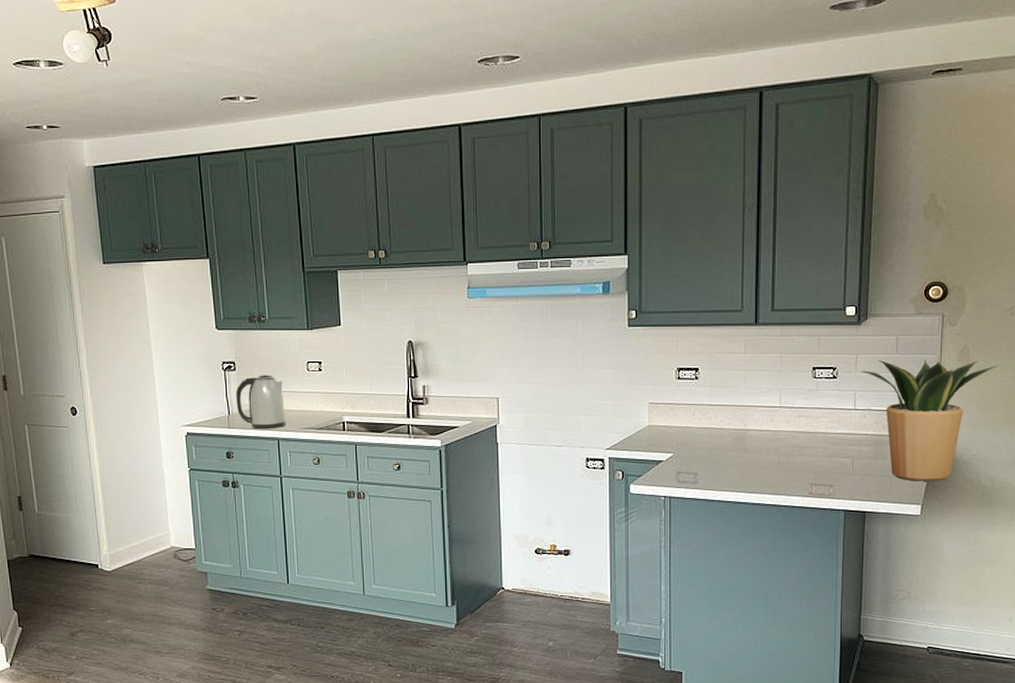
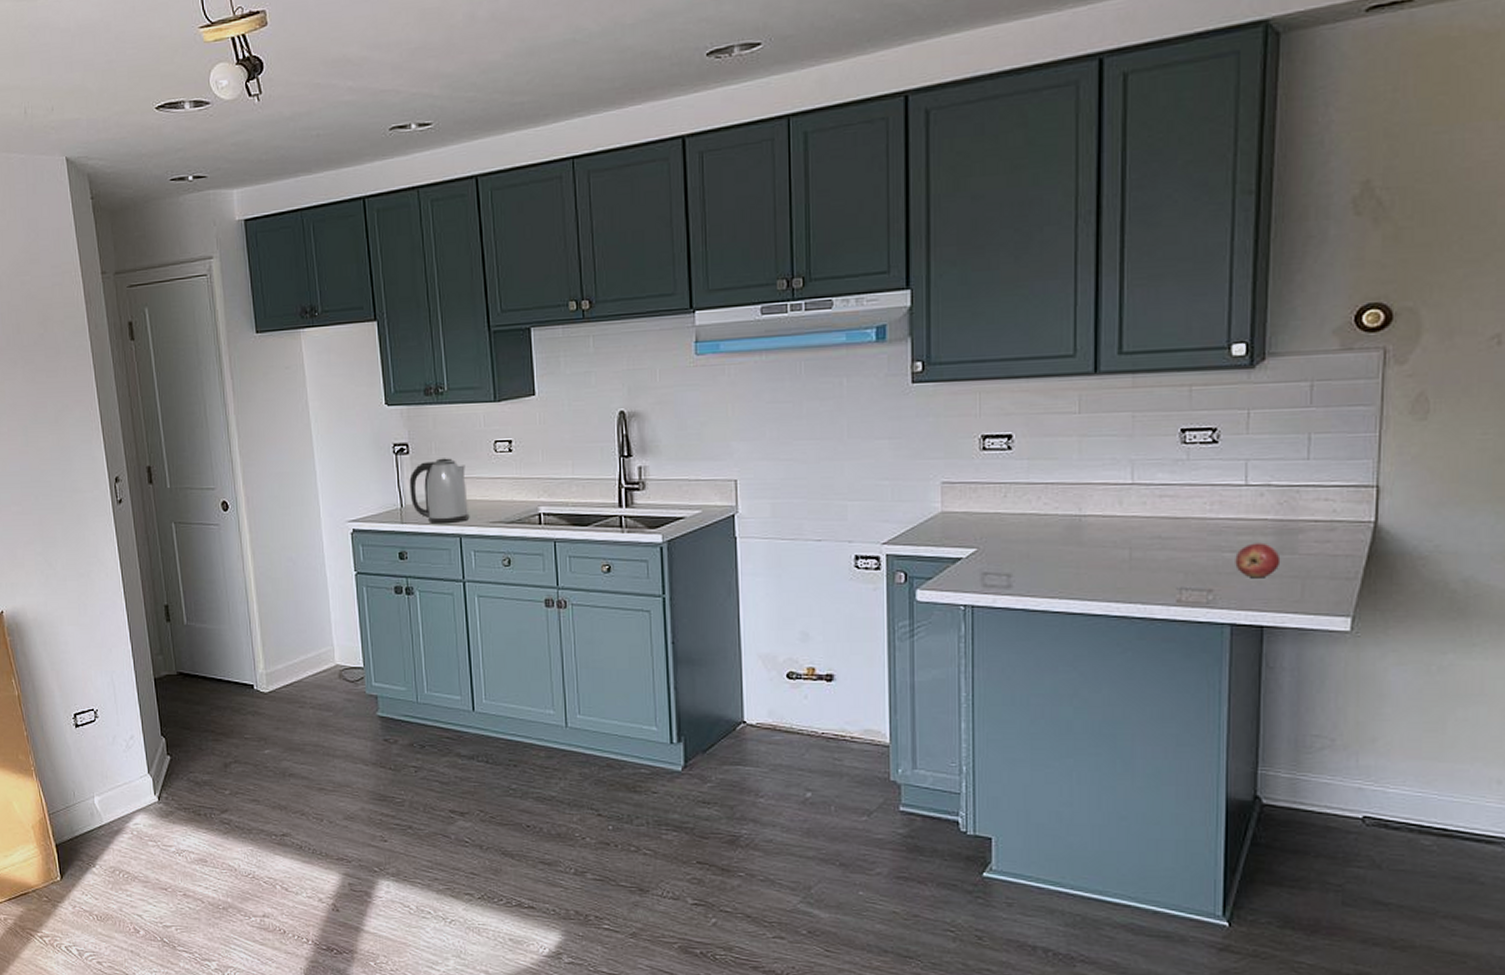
apple: none [847,451,877,477] -> present [1235,542,1281,579]
potted plant: present [861,359,999,481] -> none [1255,411,1477,584]

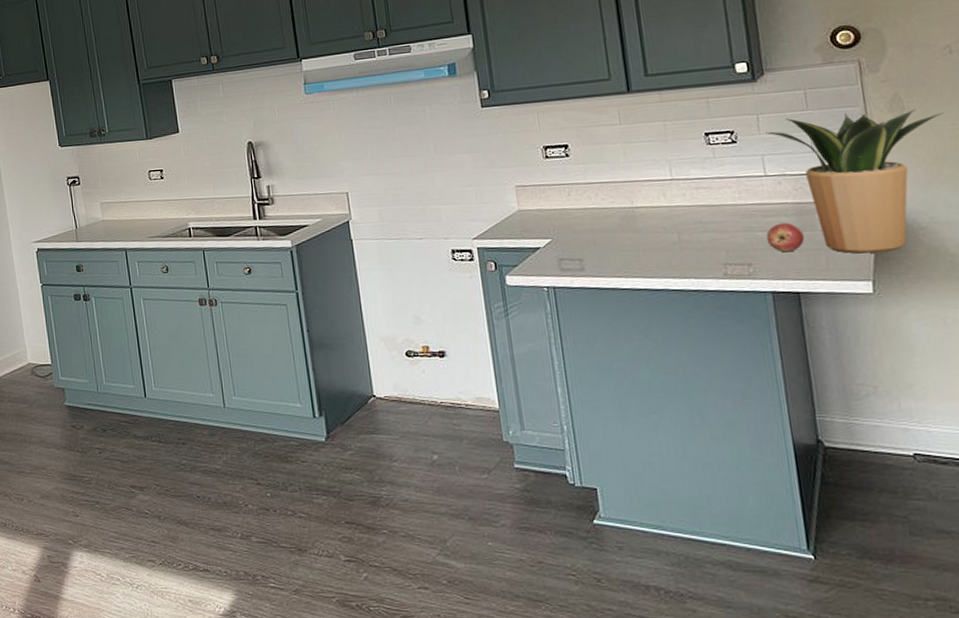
kettle: present [409,458,468,525] -> none [81,186,132,242]
potted plant: none [1255,411,1477,584] -> present [765,108,945,254]

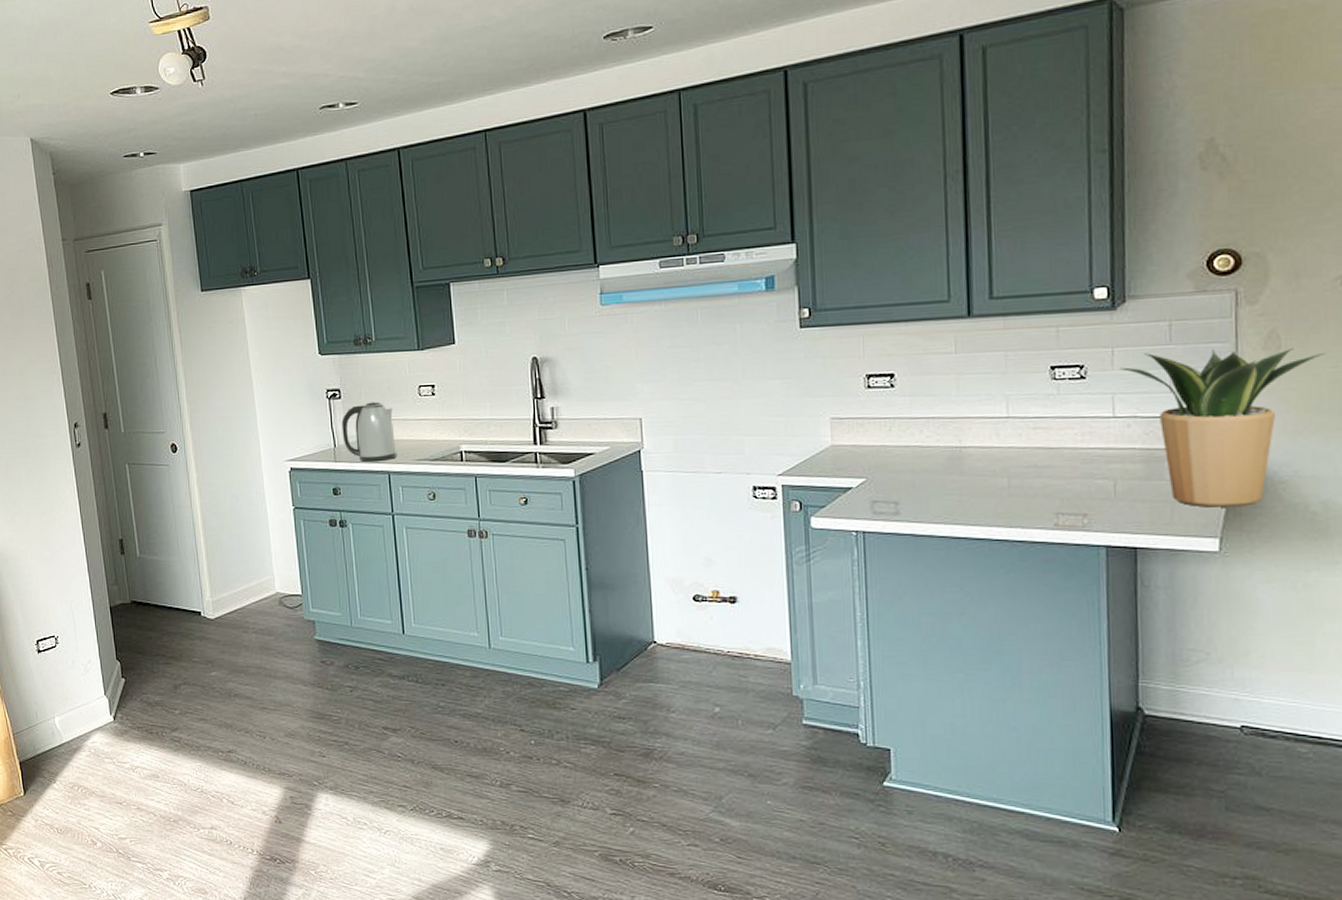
kettle: none [81,186,132,242] -> present [341,401,396,463]
apple: present [766,222,805,253] -> none [1107,470,1150,503]

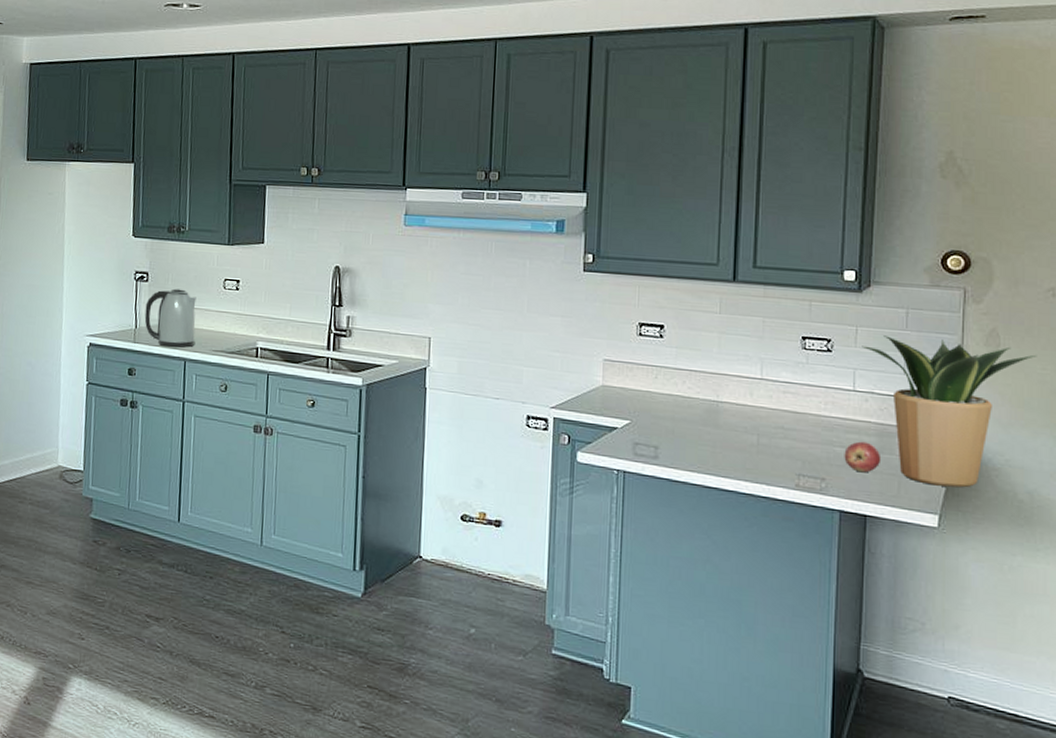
apple: none [1107,470,1150,503] -> present [844,441,882,473]

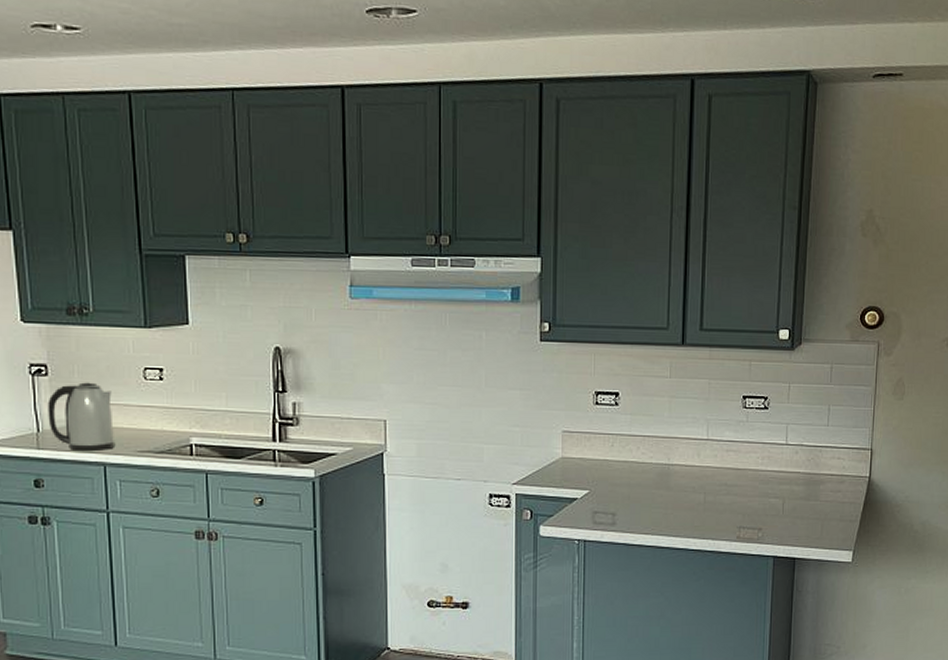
apple: present [844,441,882,473] -> none [777,491,808,520]
potted plant: present [862,335,1037,488] -> none [793,390,933,525]

